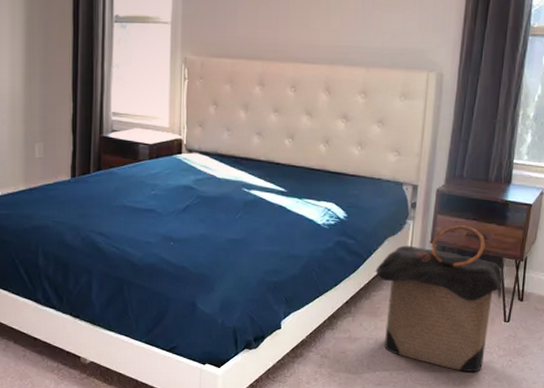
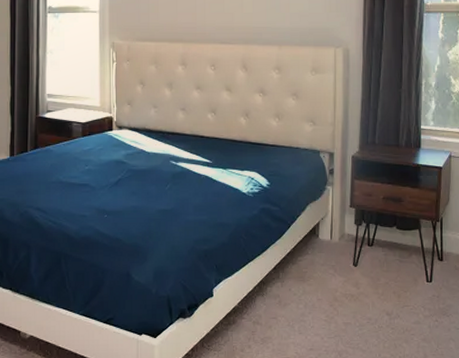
laundry hamper: present [375,225,505,373] -> none [300,189,423,334]

